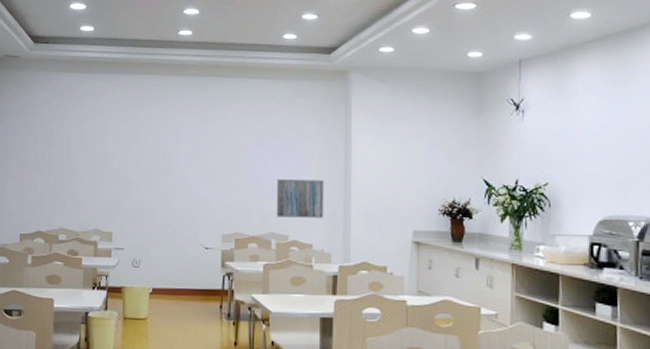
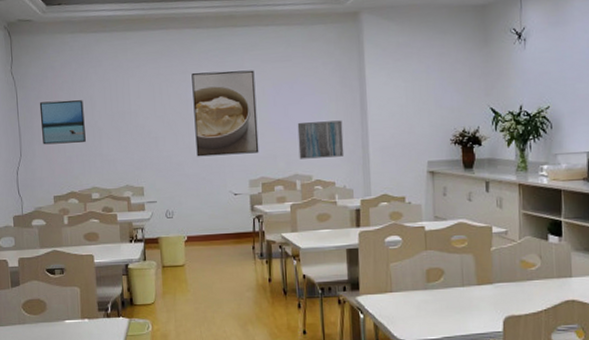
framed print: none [15,137,60,181] -> present [39,100,86,145]
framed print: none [170,119,236,207] -> present [191,70,259,157]

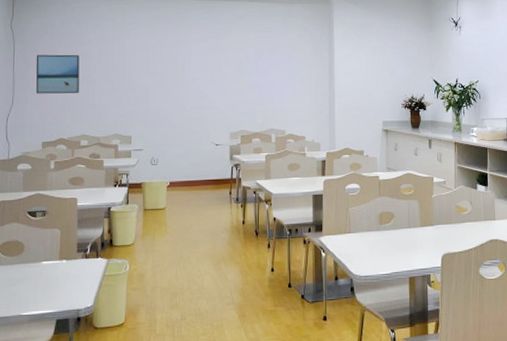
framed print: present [191,70,259,157] -> none [183,37,240,111]
wall art: present [297,120,344,159] -> none [275,84,314,116]

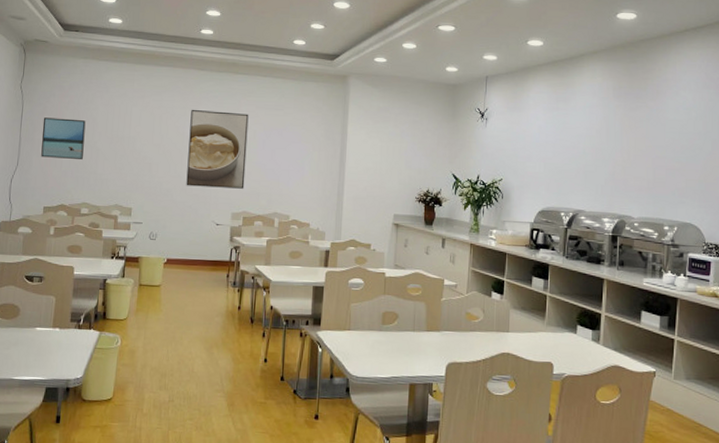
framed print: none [183,37,240,111] -> present [186,109,249,189]

